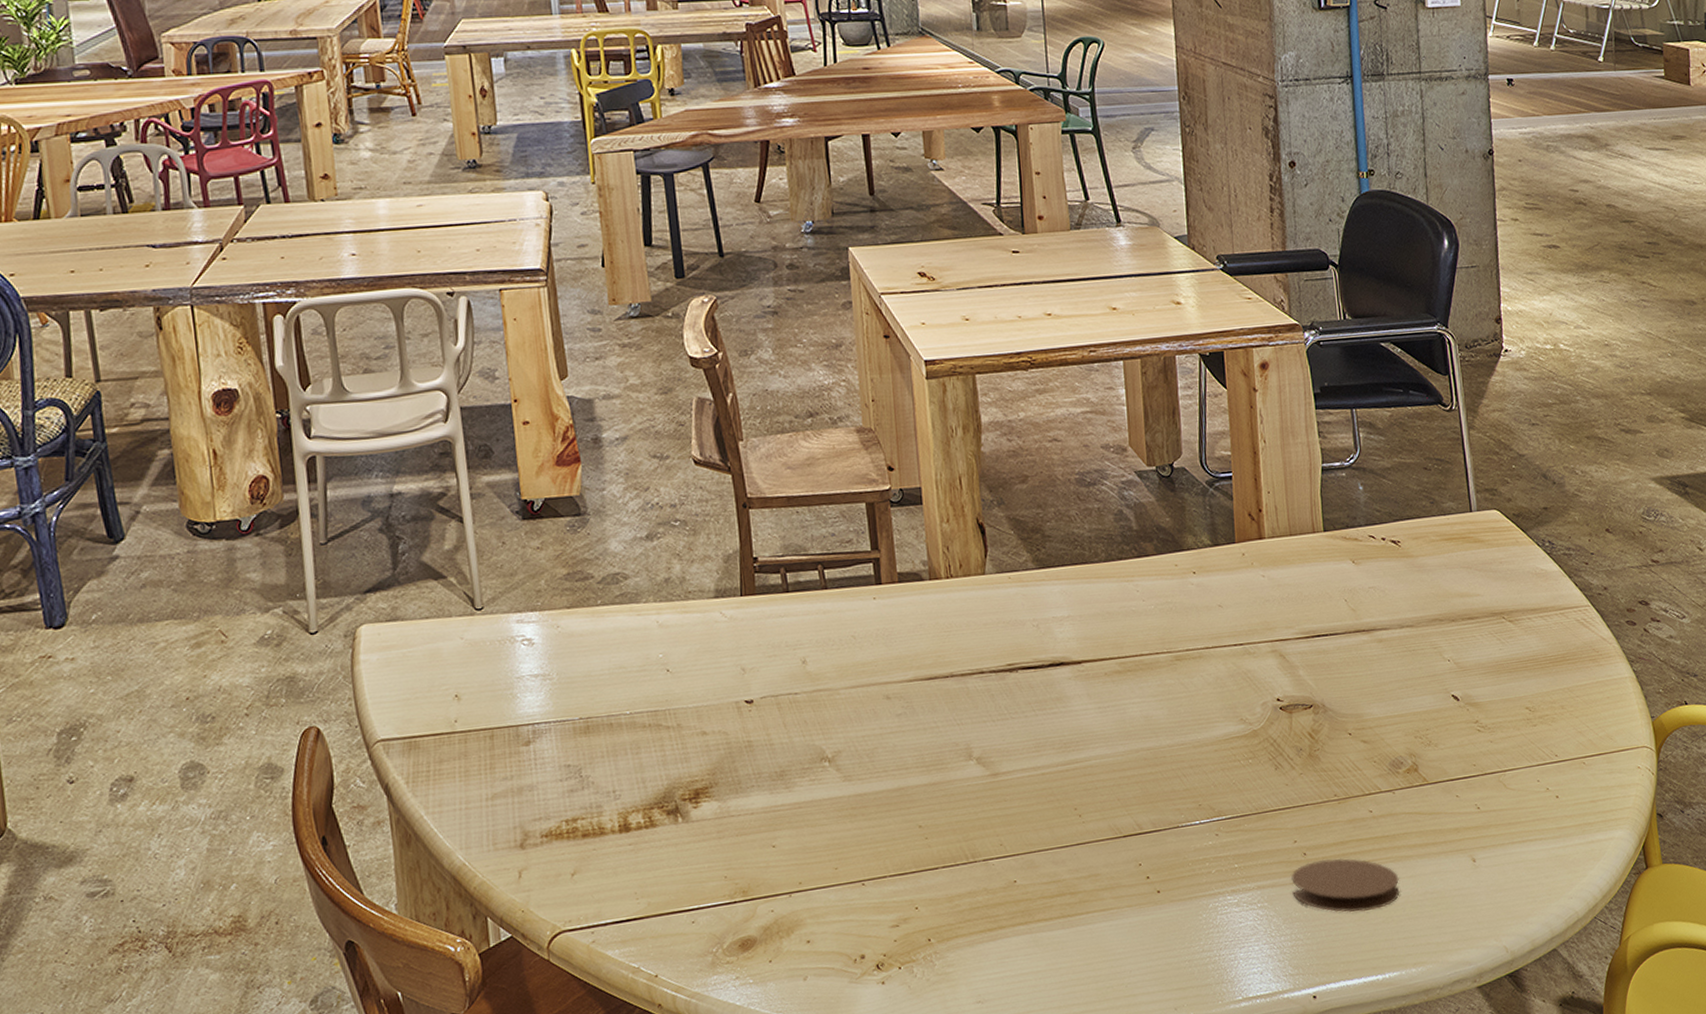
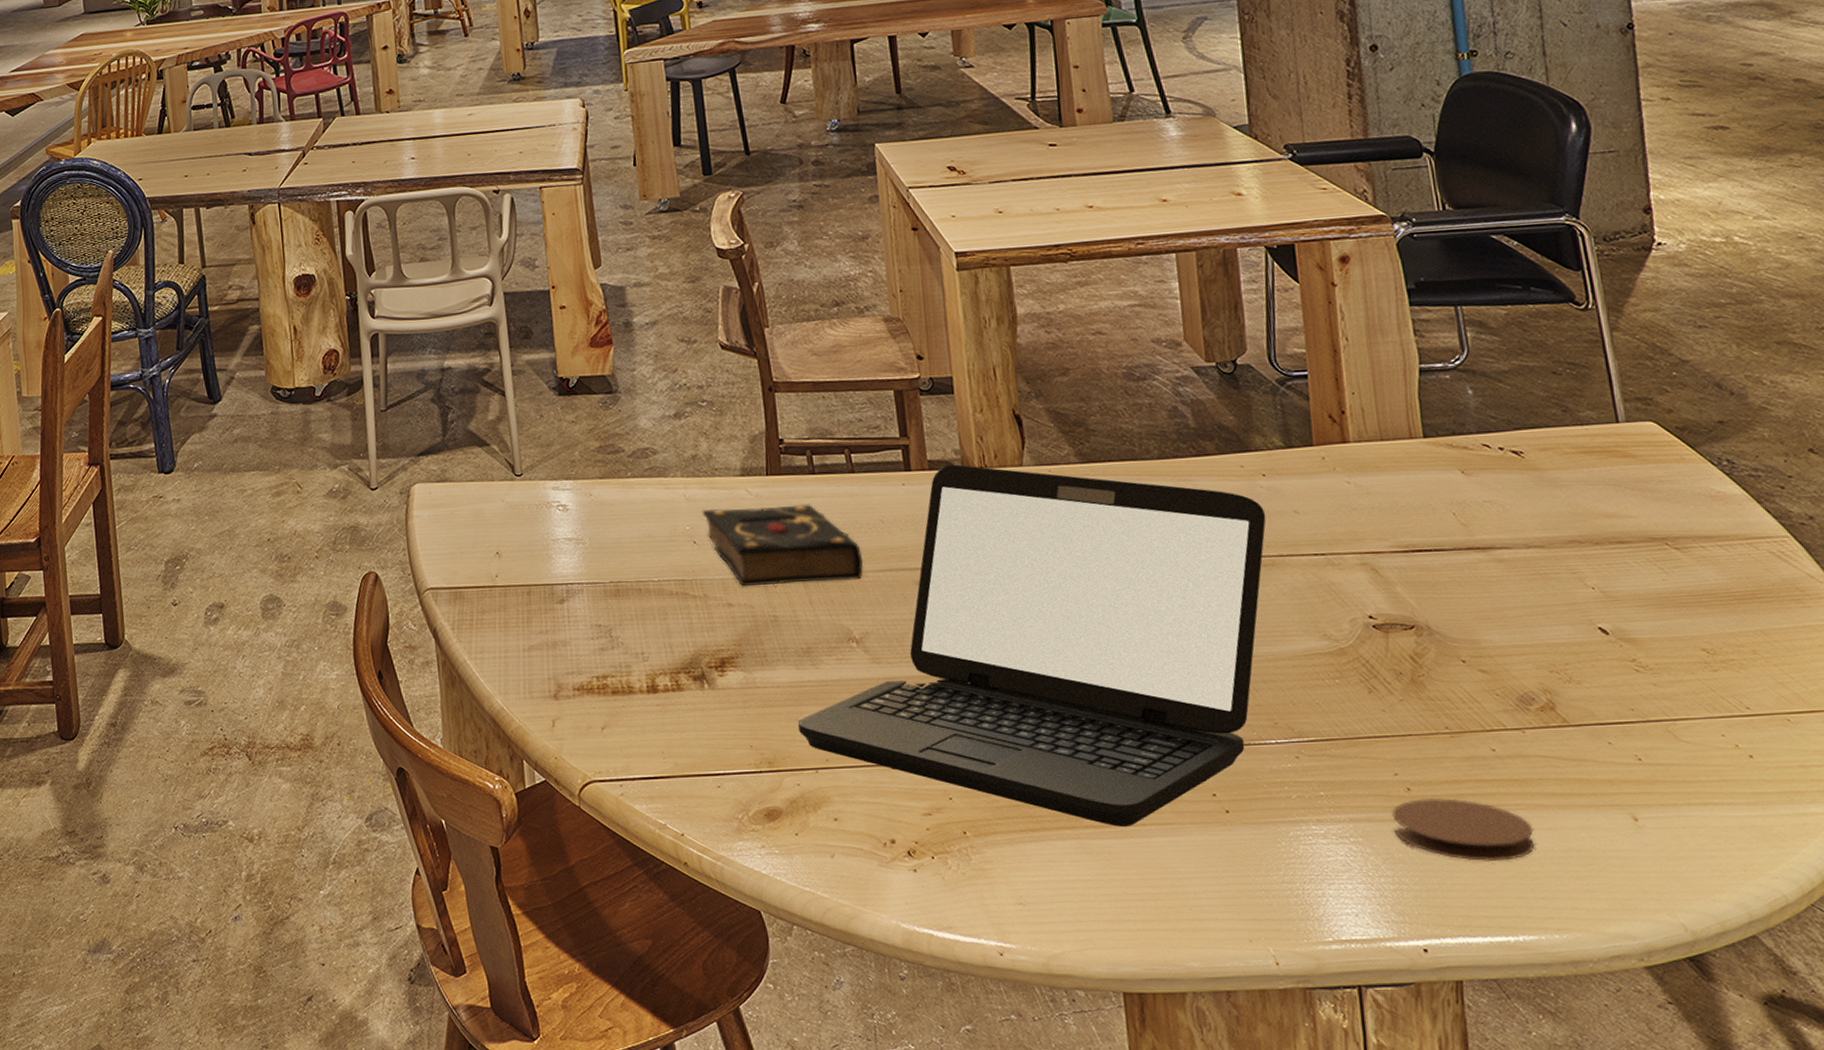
book: none [675,623,837,714] -> present [702,504,864,587]
laptop: none [772,575,1196,918] -> present [798,463,1267,827]

